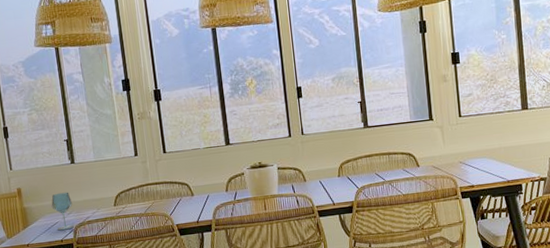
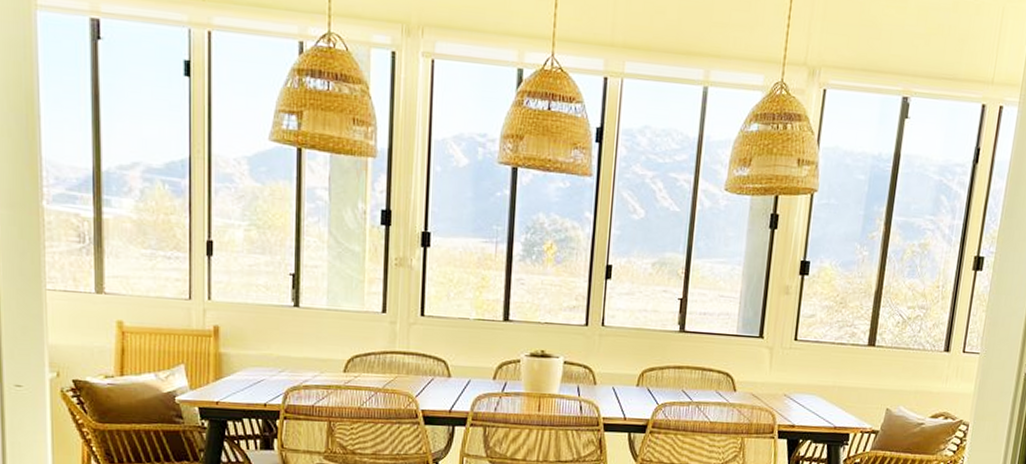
wine glass: present [51,192,74,231] -> none [258,341,288,392]

